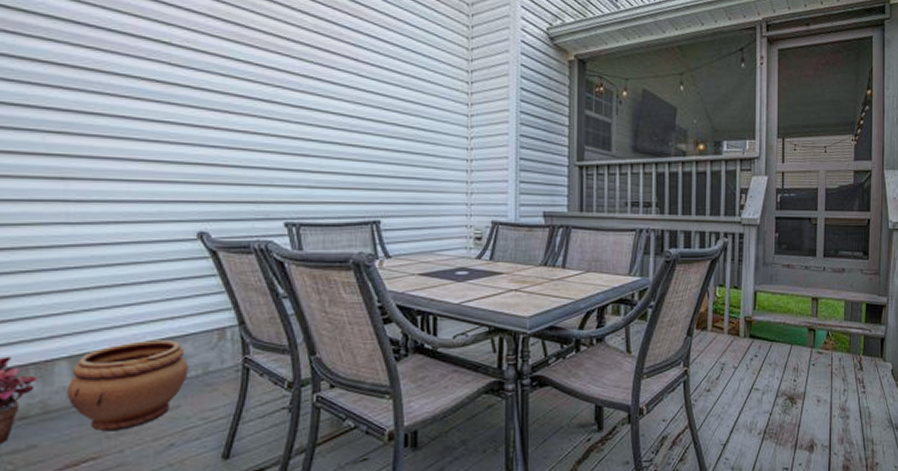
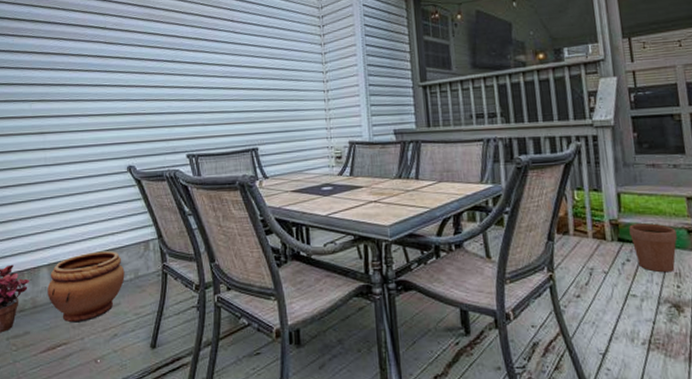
flowerpot: none [760,321,799,368] -> present [629,223,677,273]

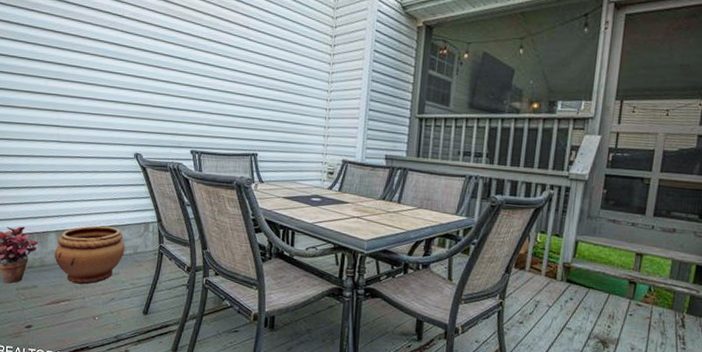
flowerpot: present [629,223,677,273] -> none [578,269,620,314]

